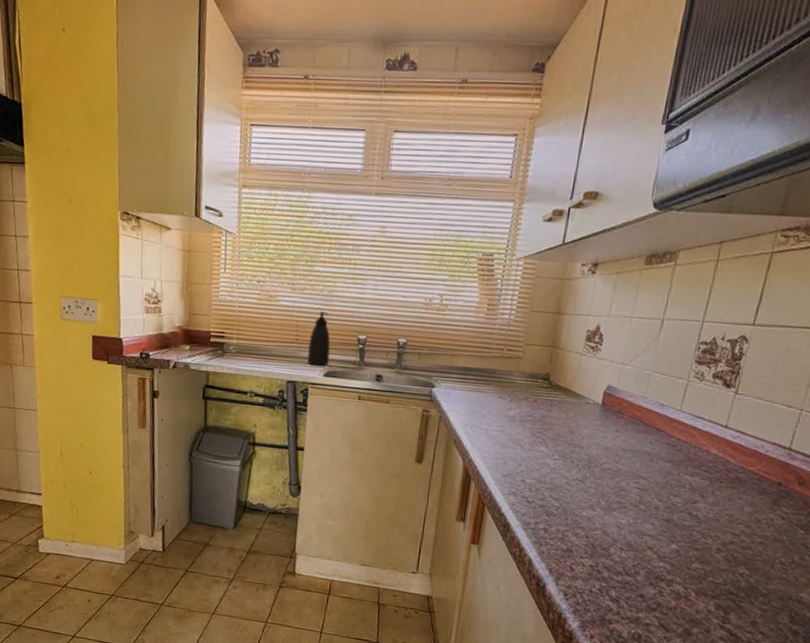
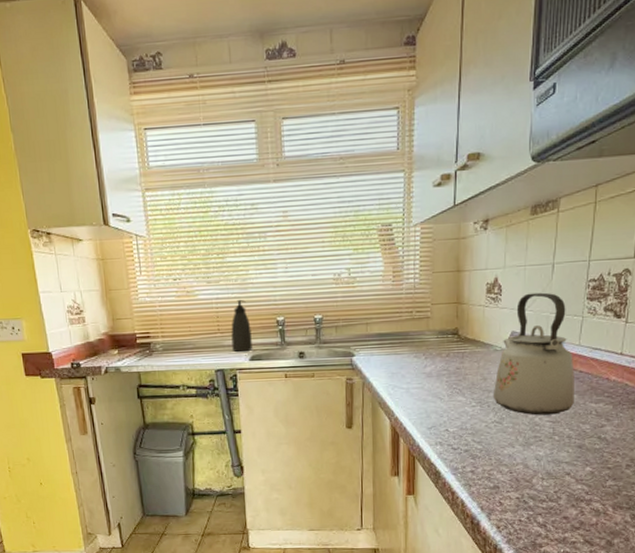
kettle: none [578,347,672,482] -> present [493,292,575,416]

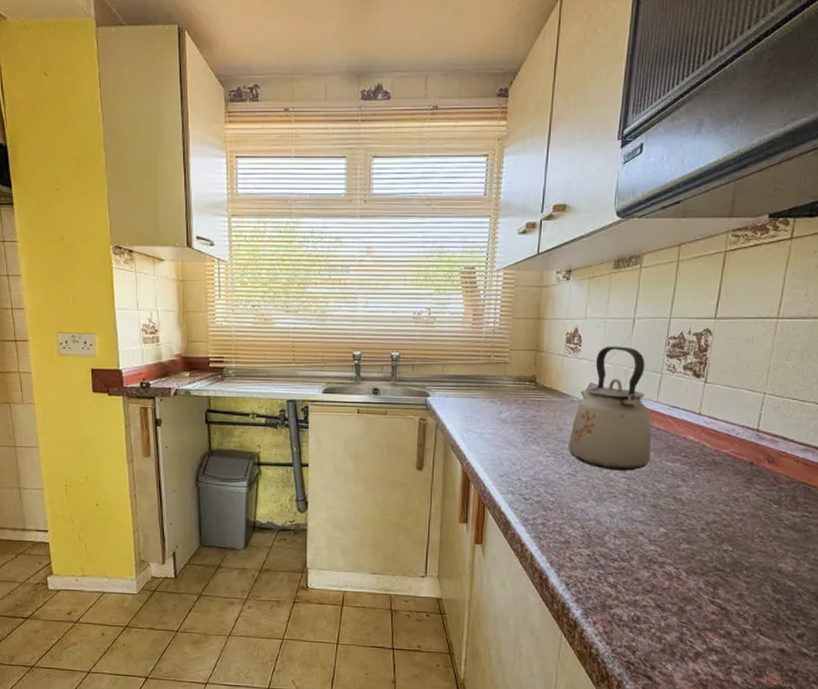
soap dispenser: present [231,300,252,352] -> none [306,331,327,383]

